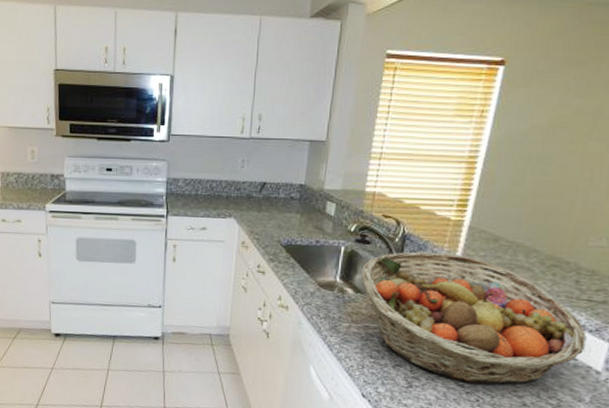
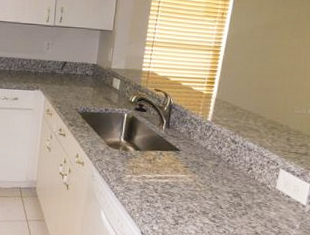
fruit basket: present [361,251,587,385] -> none [140,117,296,220]

